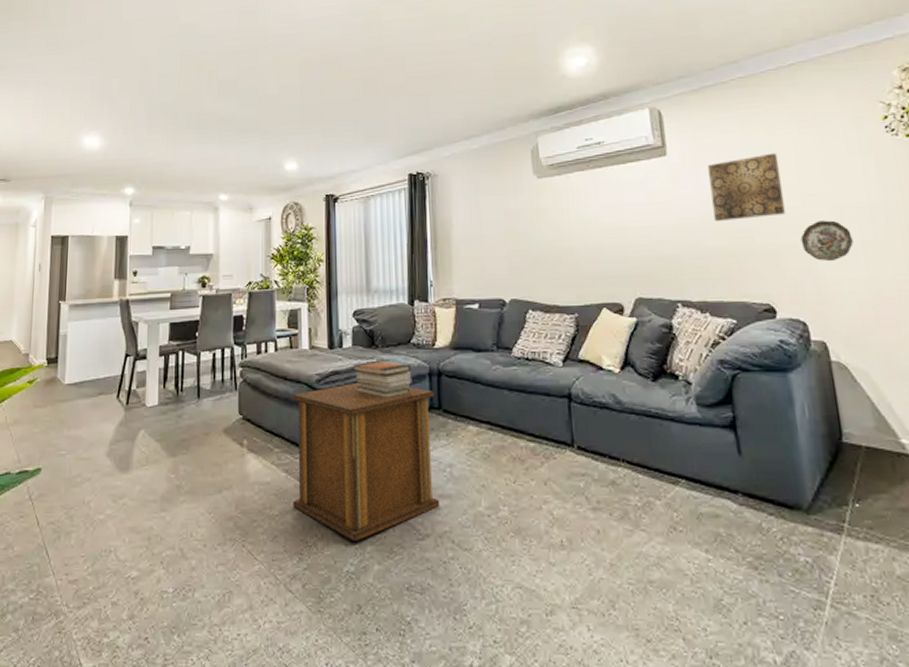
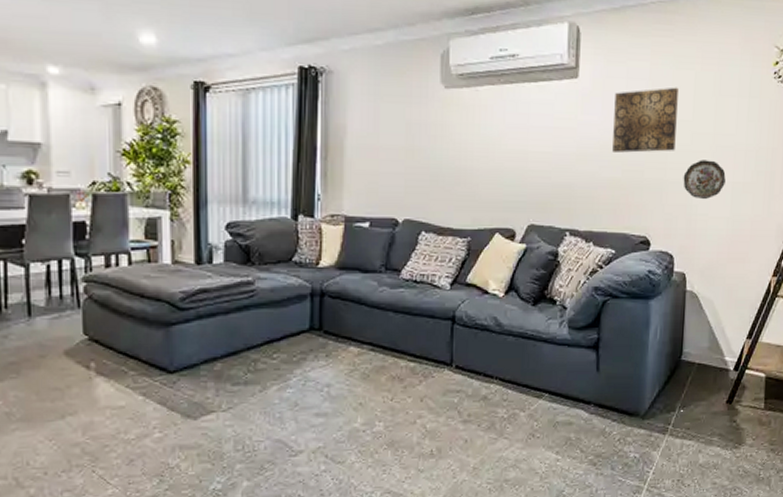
side table: present [291,382,440,542] -> none [150,301,316,462]
book stack: present [352,360,412,398] -> none [223,278,292,318]

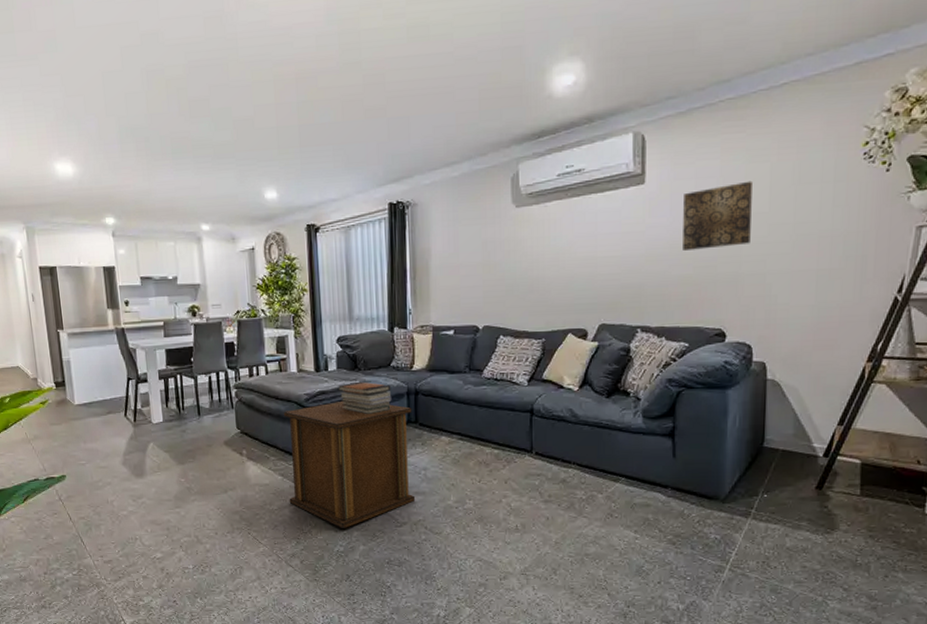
side table: none [150,301,316,462] -> present [283,400,416,529]
book stack: none [223,278,292,318] -> present [337,381,392,414]
decorative plate: present [683,160,726,200] -> none [760,249,809,290]

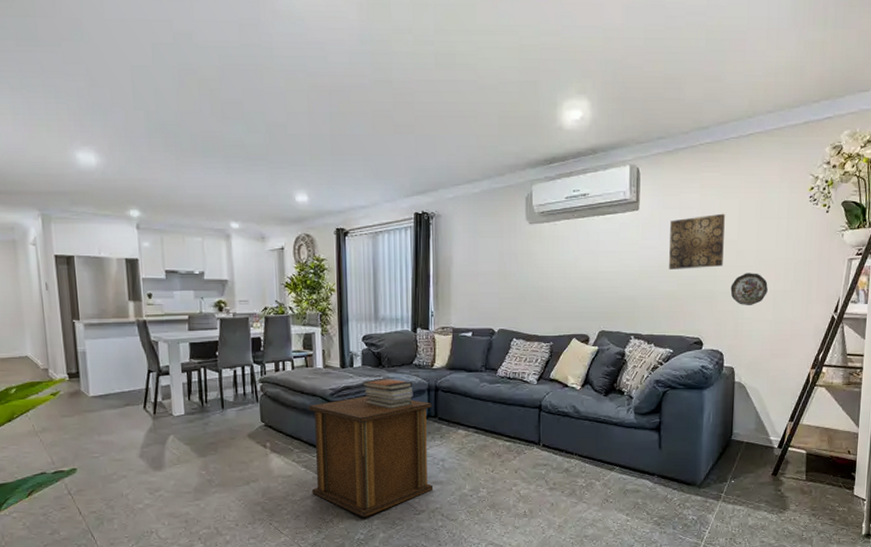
decorative plate: none [760,249,809,290] -> present [730,273,768,306]

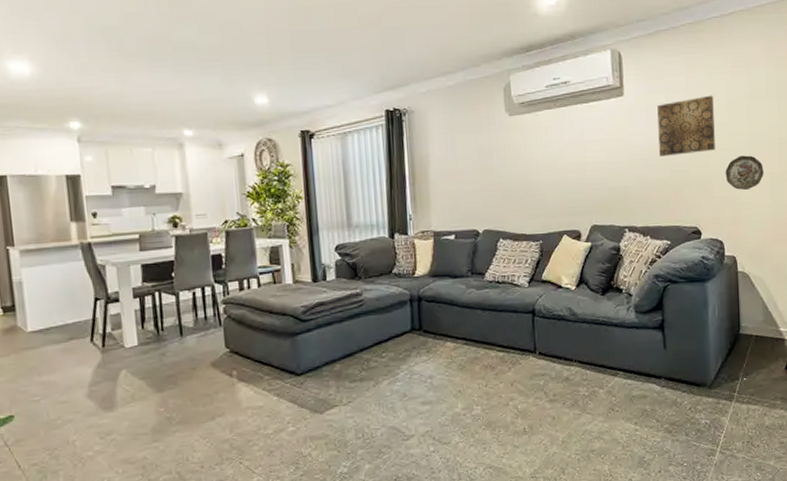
side table: present [308,395,434,518] -> none [278,311,423,449]
book stack: present [362,378,413,408] -> none [336,290,395,324]

